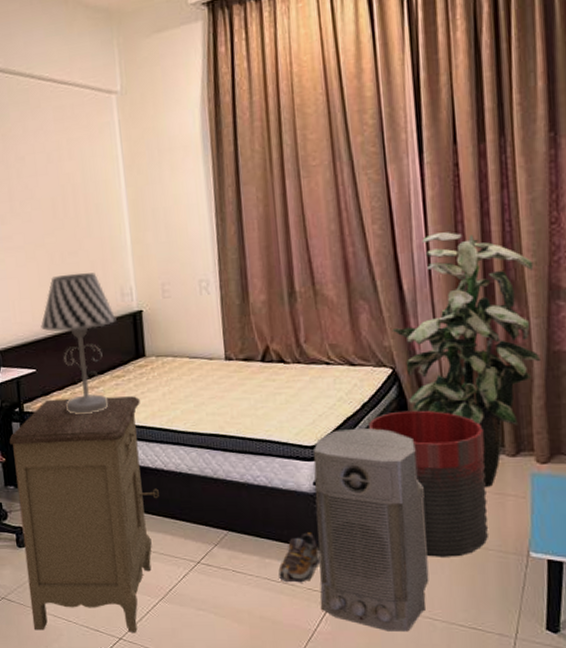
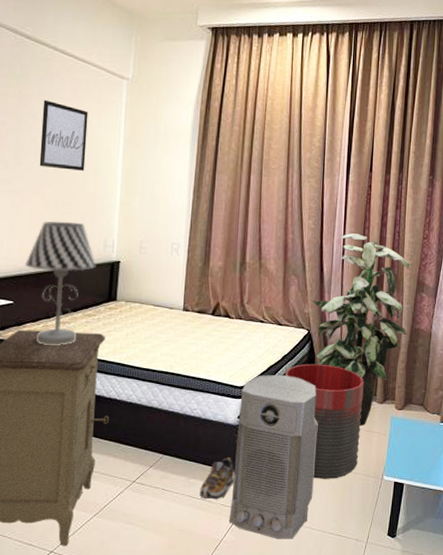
wall art: none [28,138,86,216] -> present [39,100,88,171]

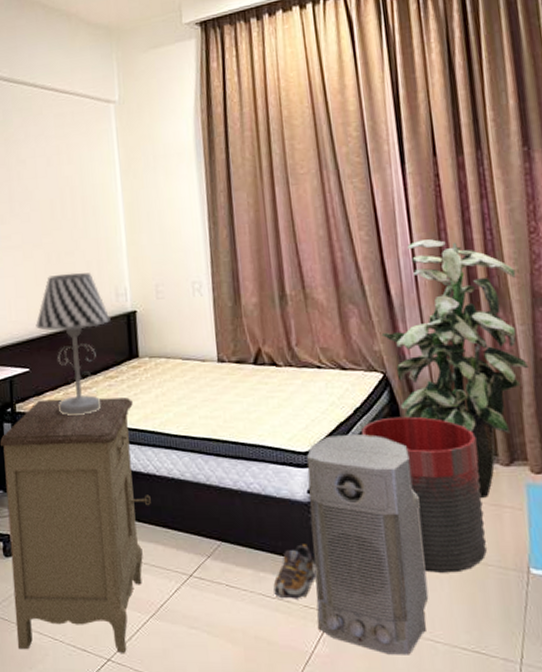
wall art: present [39,100,88,171] -> none [30,142,83,216]

